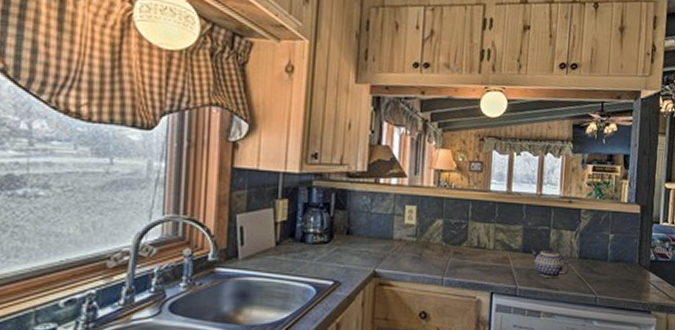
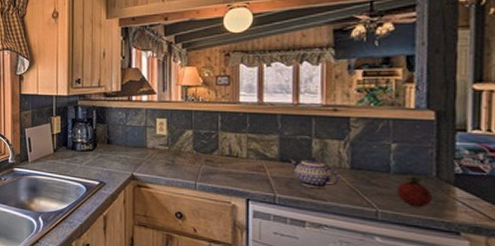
fruit: none [611,263,635,292] -> present [397,176,432,208]

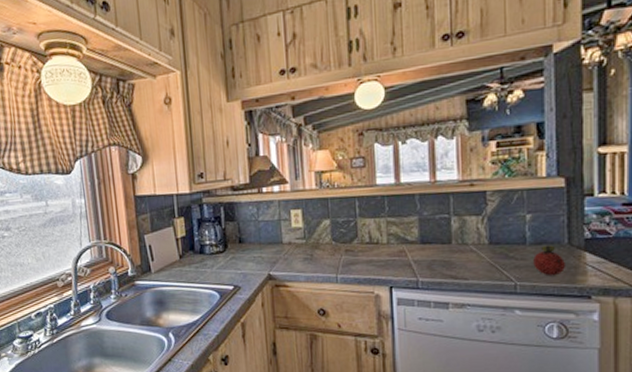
teapot: present [290,157,340,188] -> none [430,236,480,267]

